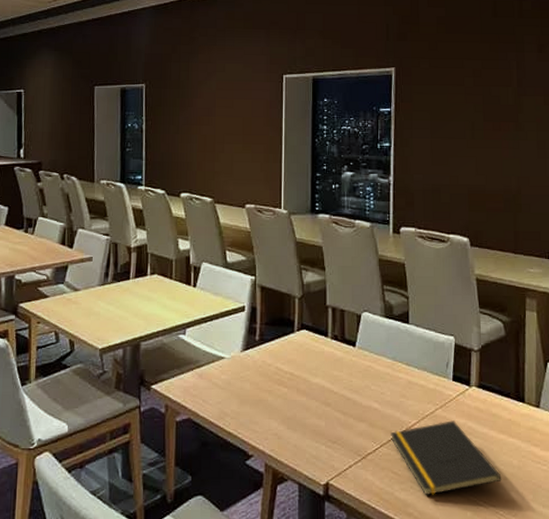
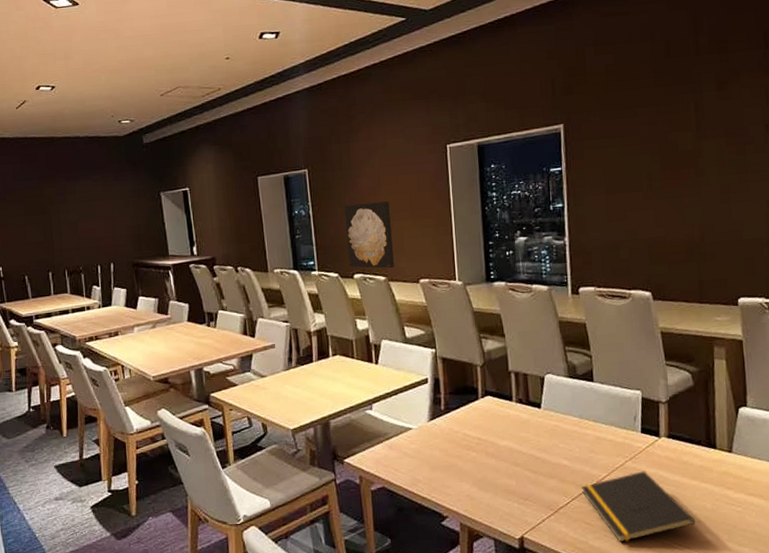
wall art: none [176,123,223,191] -> present [343,201,395,269]

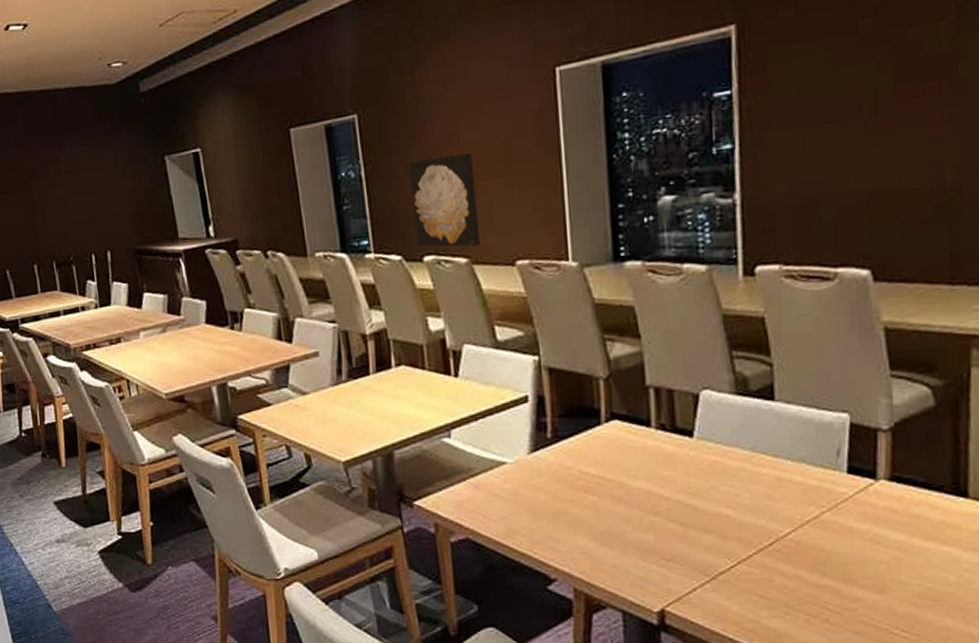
notepad: present [581,471,696,542] -> none [752,526,930,623]

